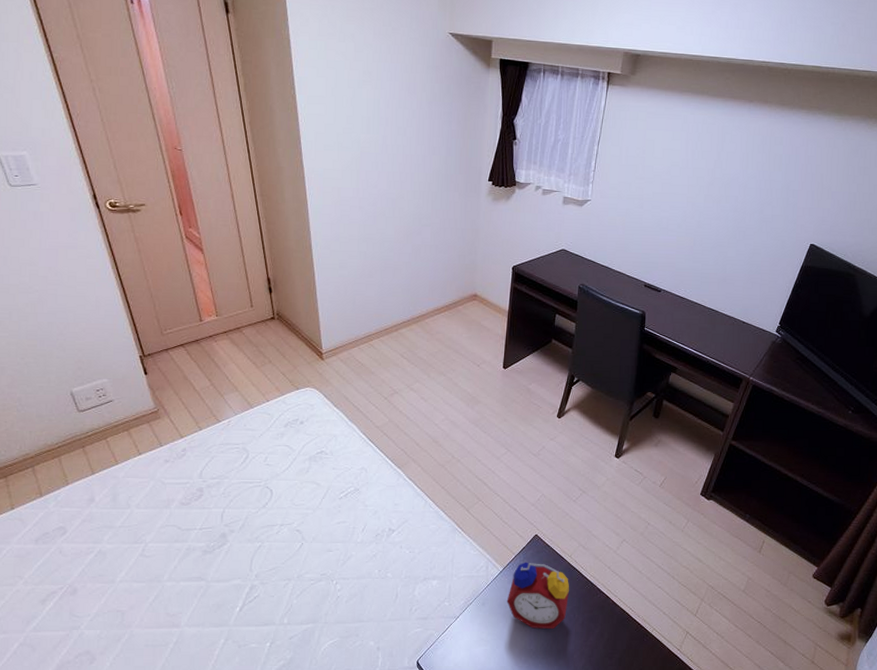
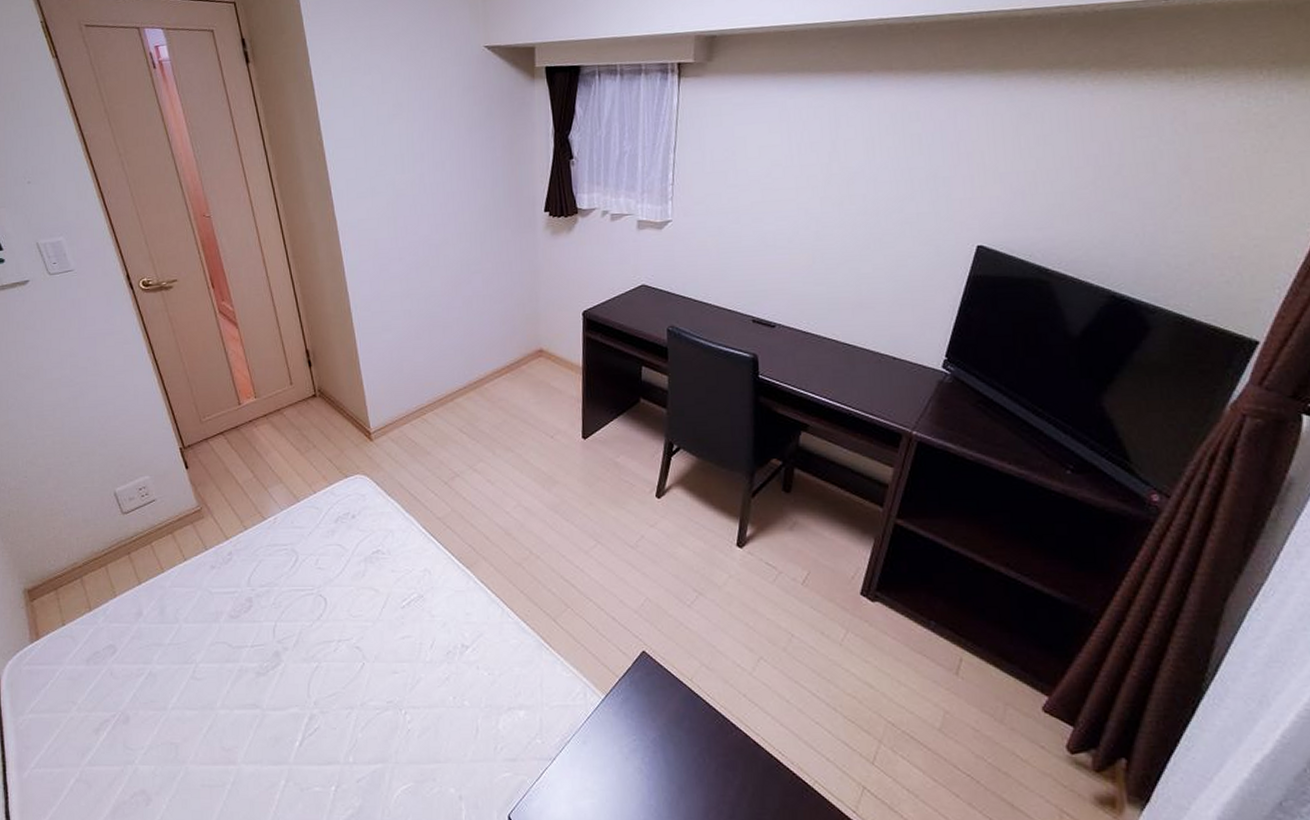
alarm clock: present [506,562,570,629] -> none [613,687,695,777]

